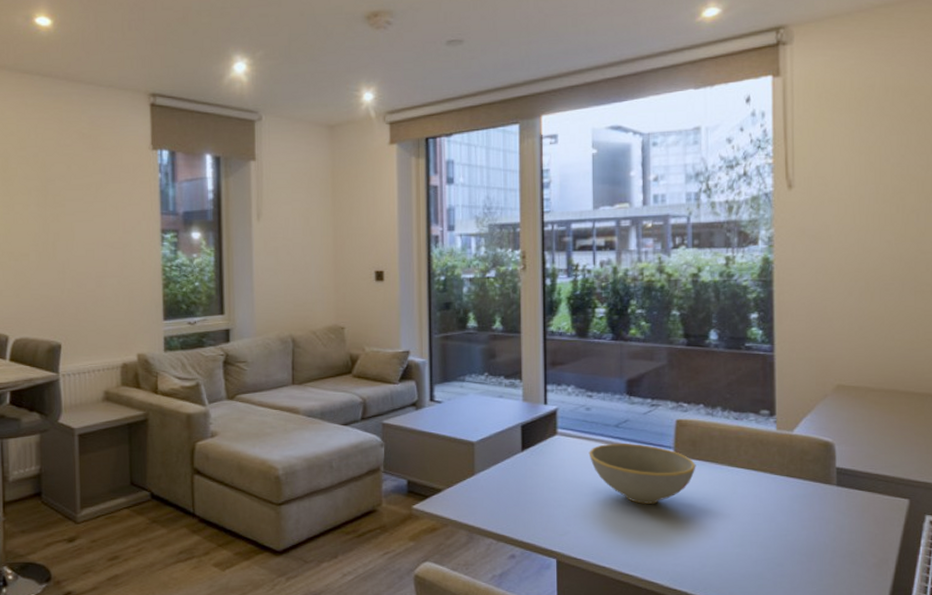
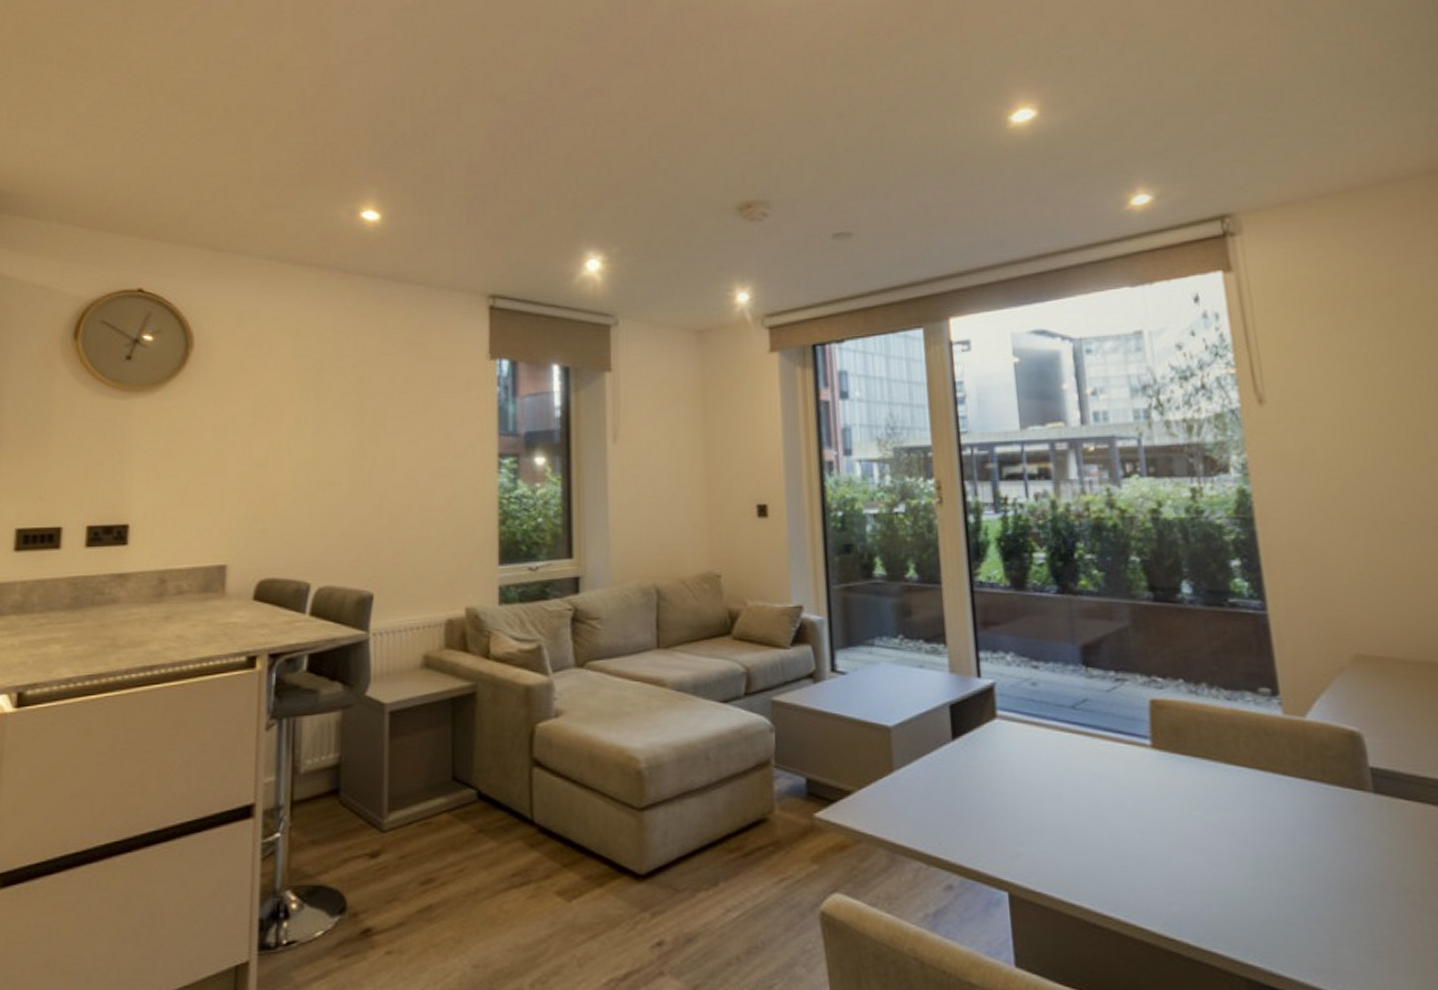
bowl: present [588,444,696,504] -> none [1039,731,1183,815]

